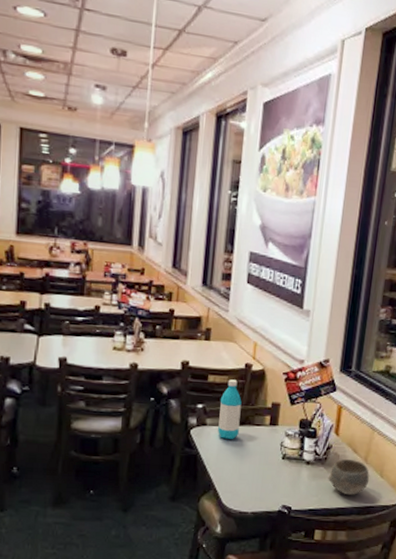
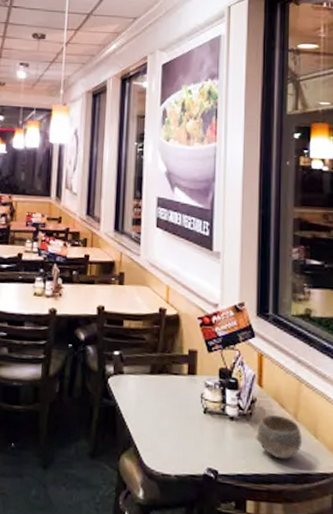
water bottle: present [218,379,242,440] -> none [135,325,158,391]

